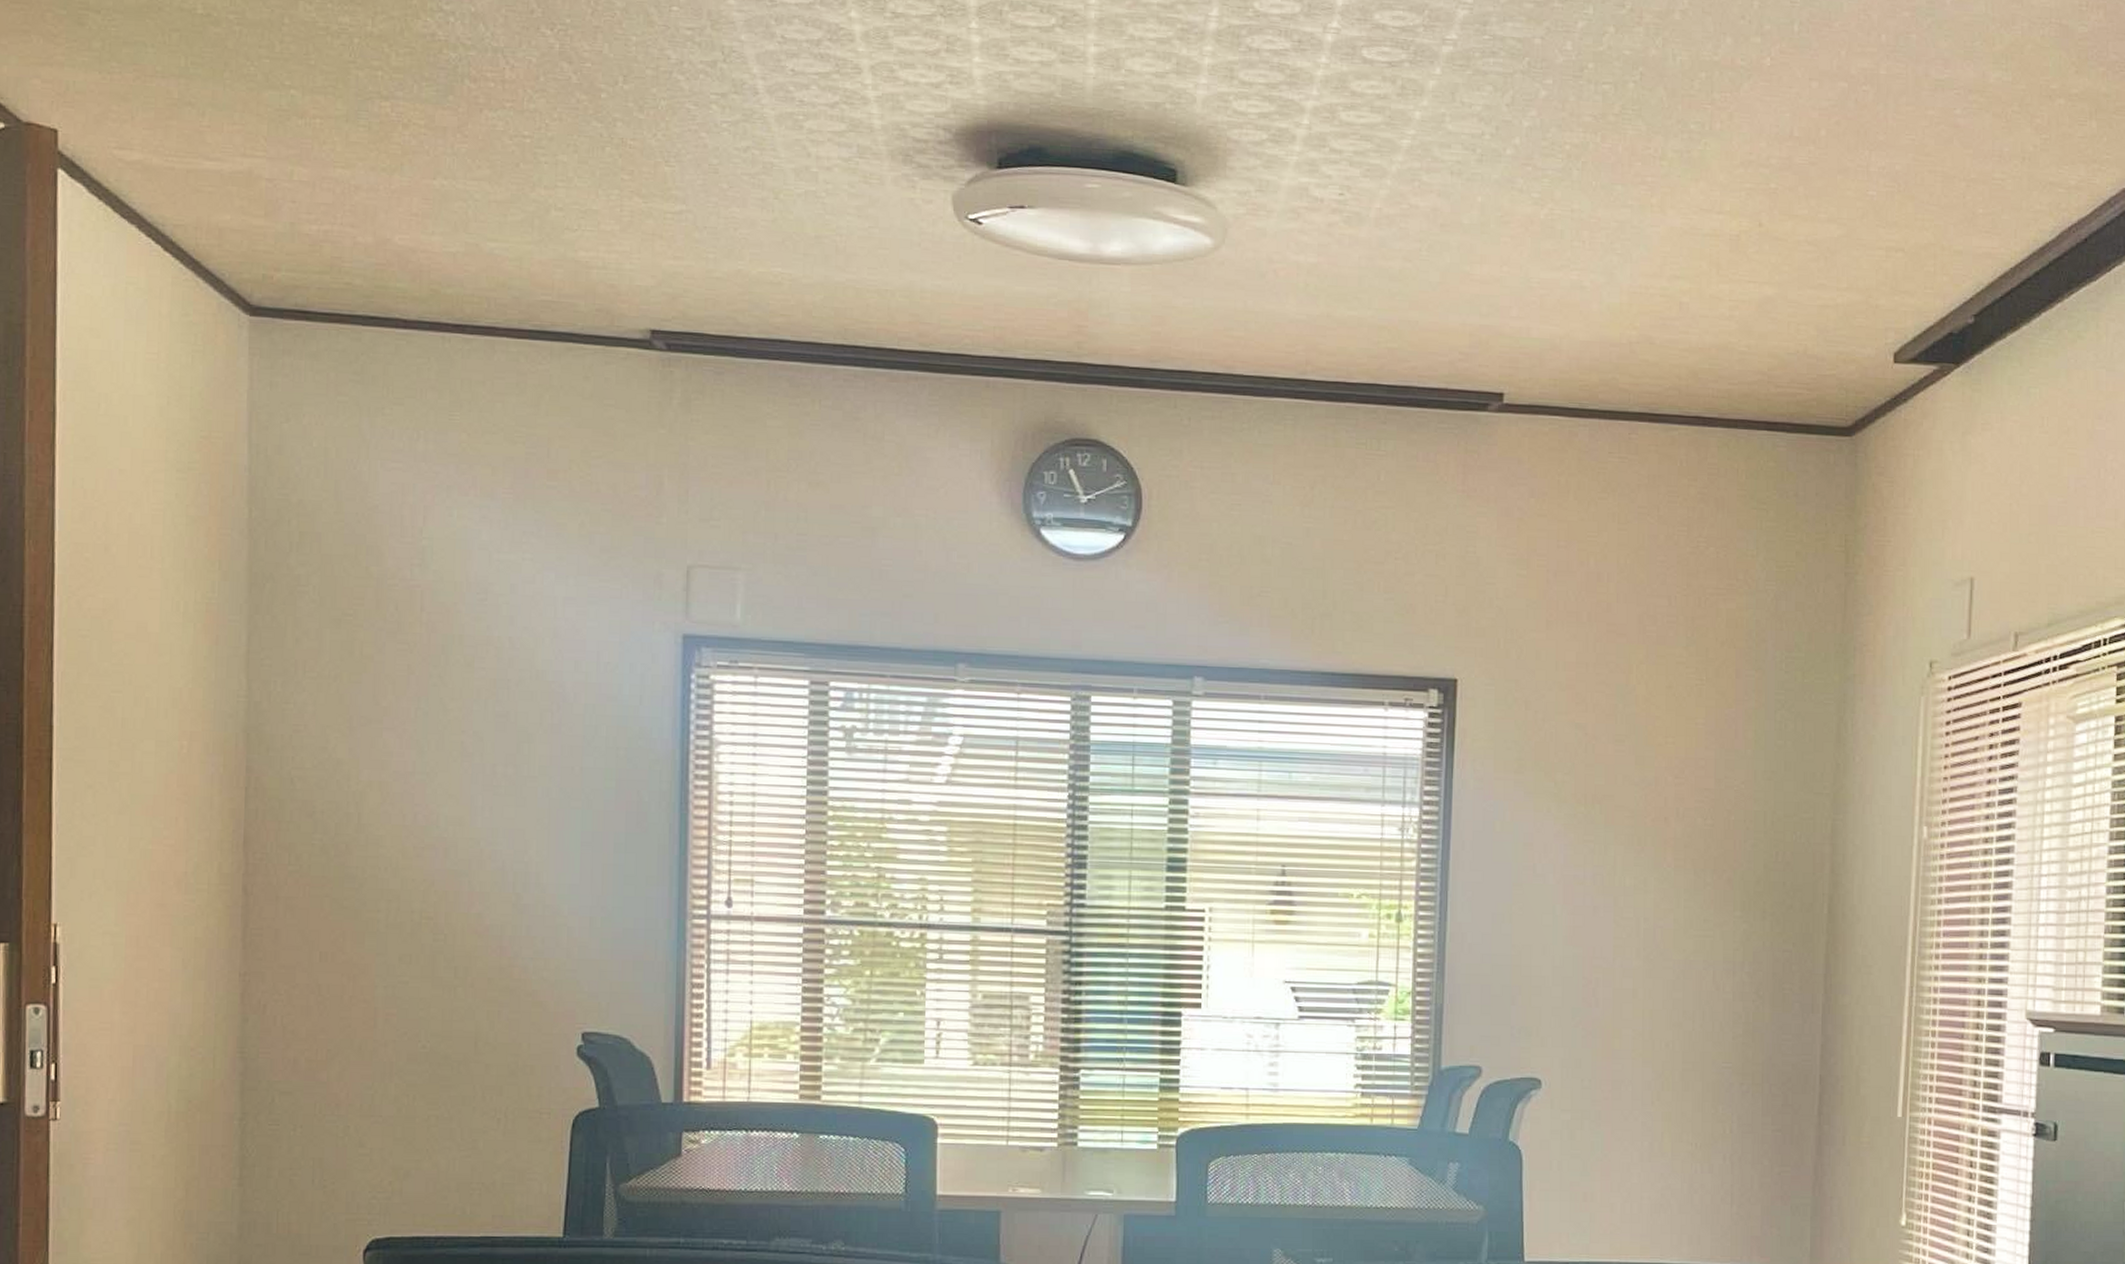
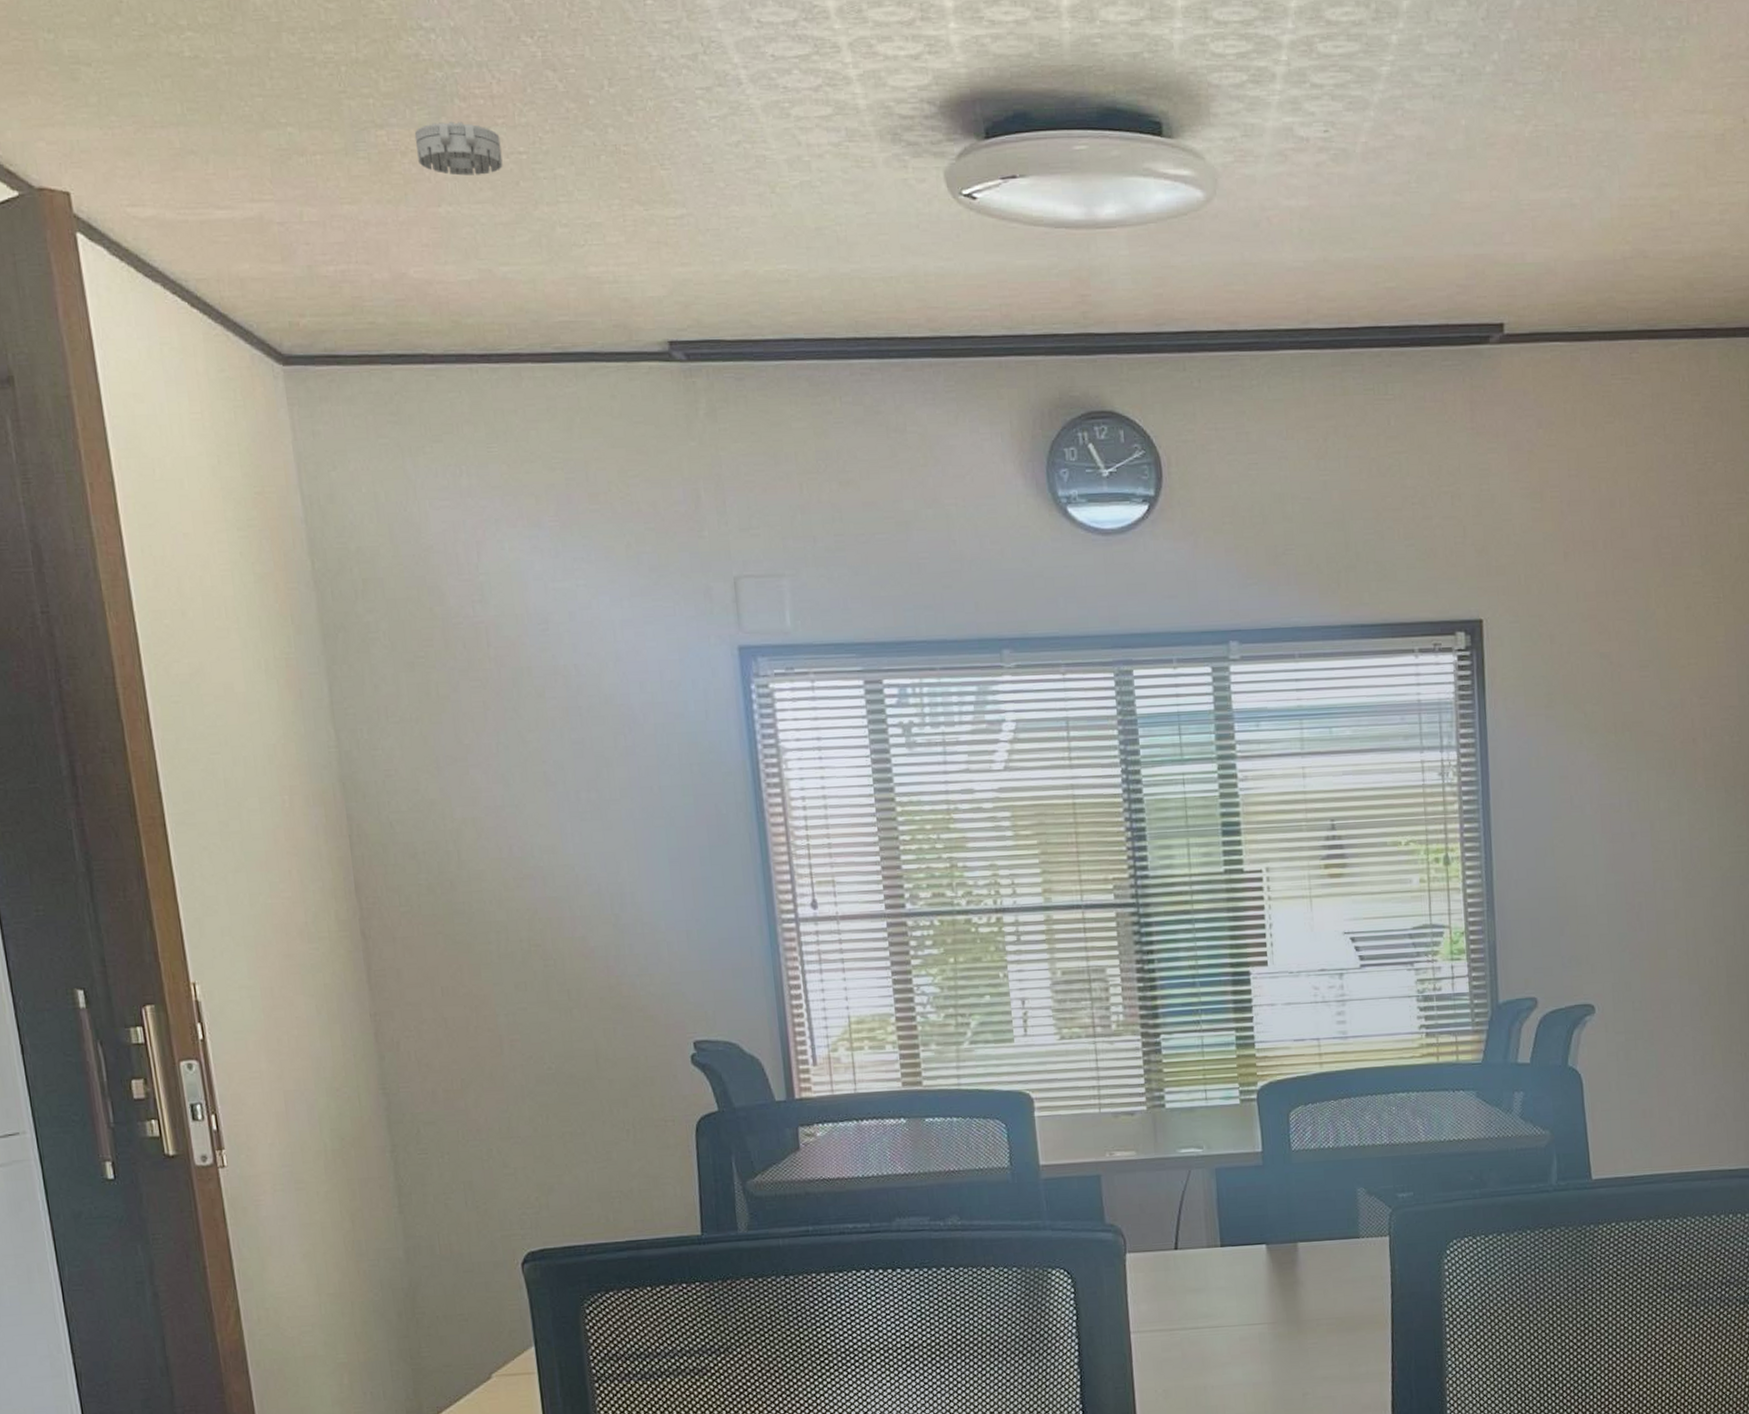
smoke detector: none [419,99,506,154] -> present [414,121,503,176]

